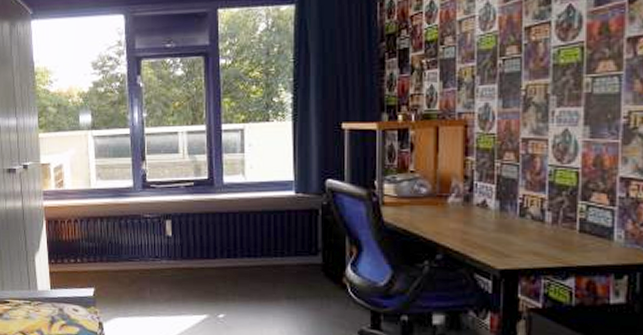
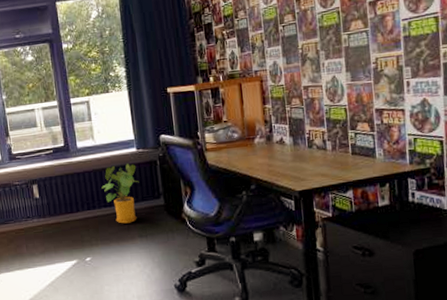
house plant: none [247,209,294,281] -> present [101,164,139,224]

